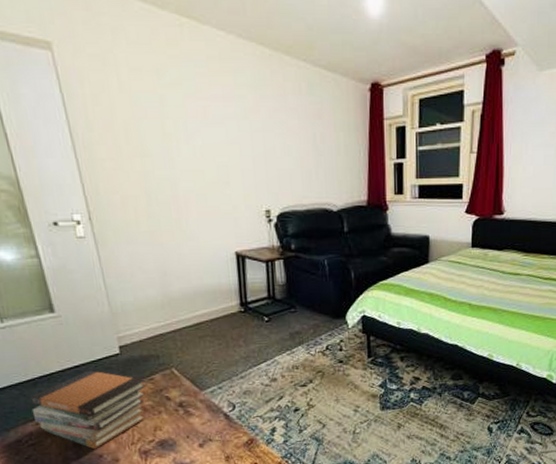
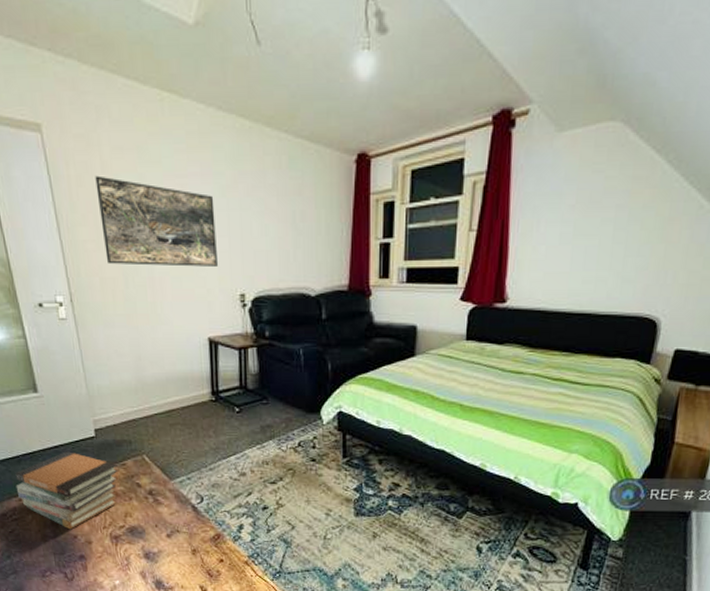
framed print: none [112,95,244,185] -> present [95,175,219,267]

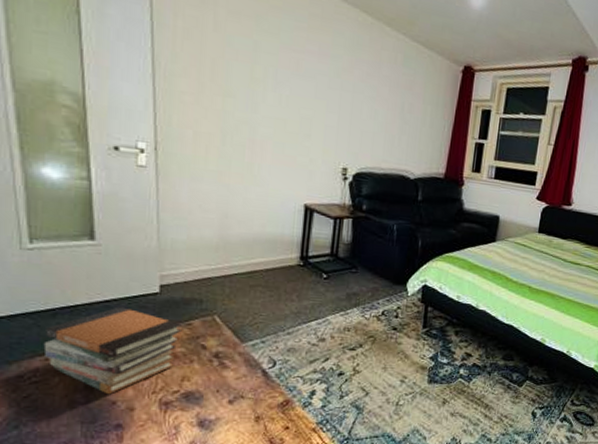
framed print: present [95,175,219,267] -> none [204,32,329,139]

